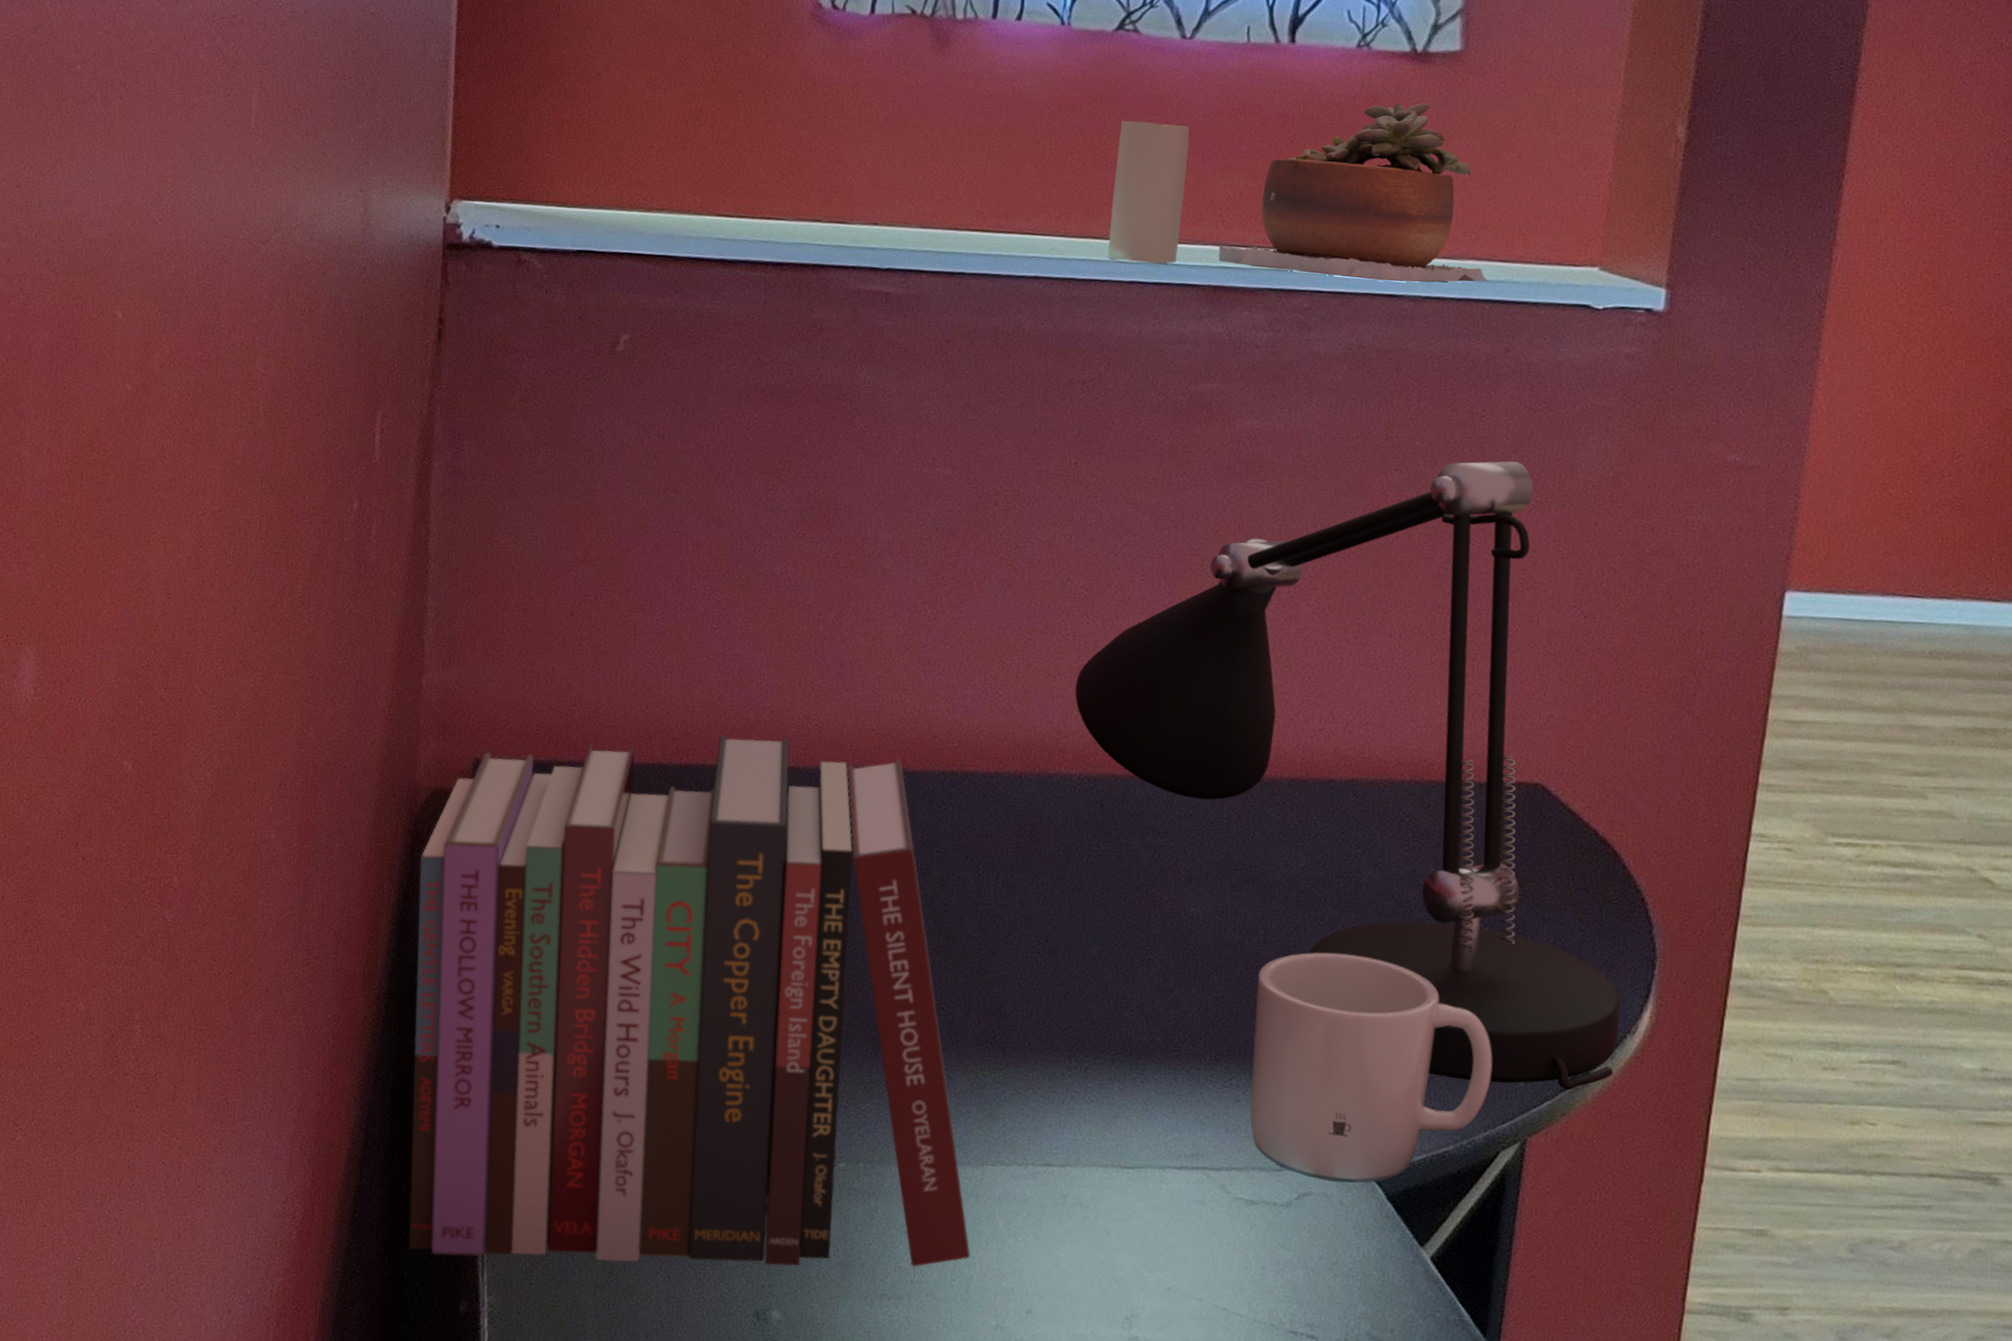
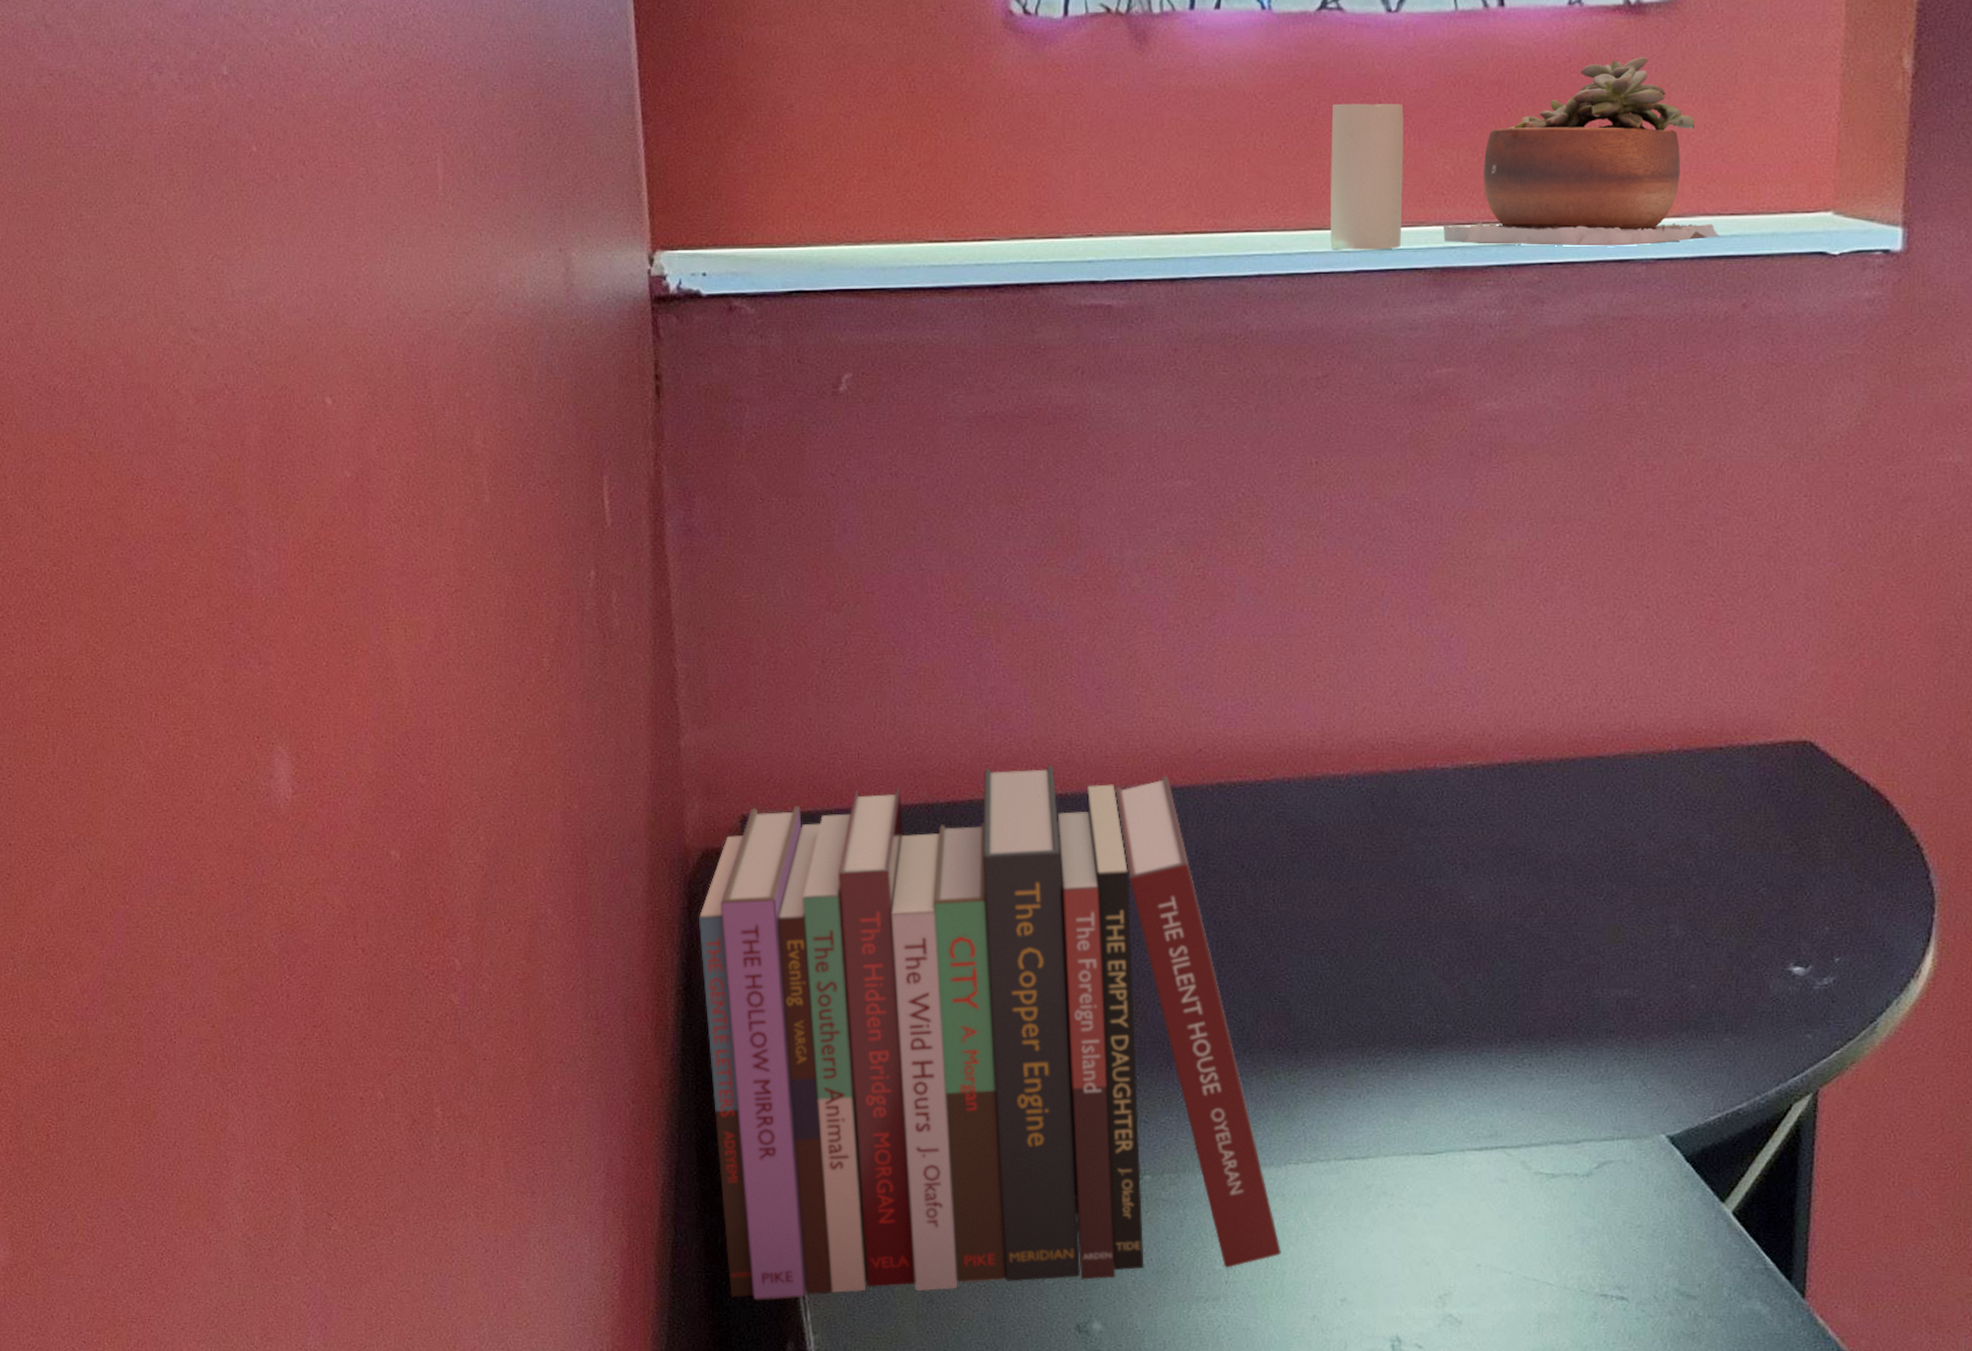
desk lamp: present [1074,461,1621,1091] -> none [1336,419,1902,1039]
mug: present [1250,952,1493,1184] -> none [1541,926,1780,1148]

